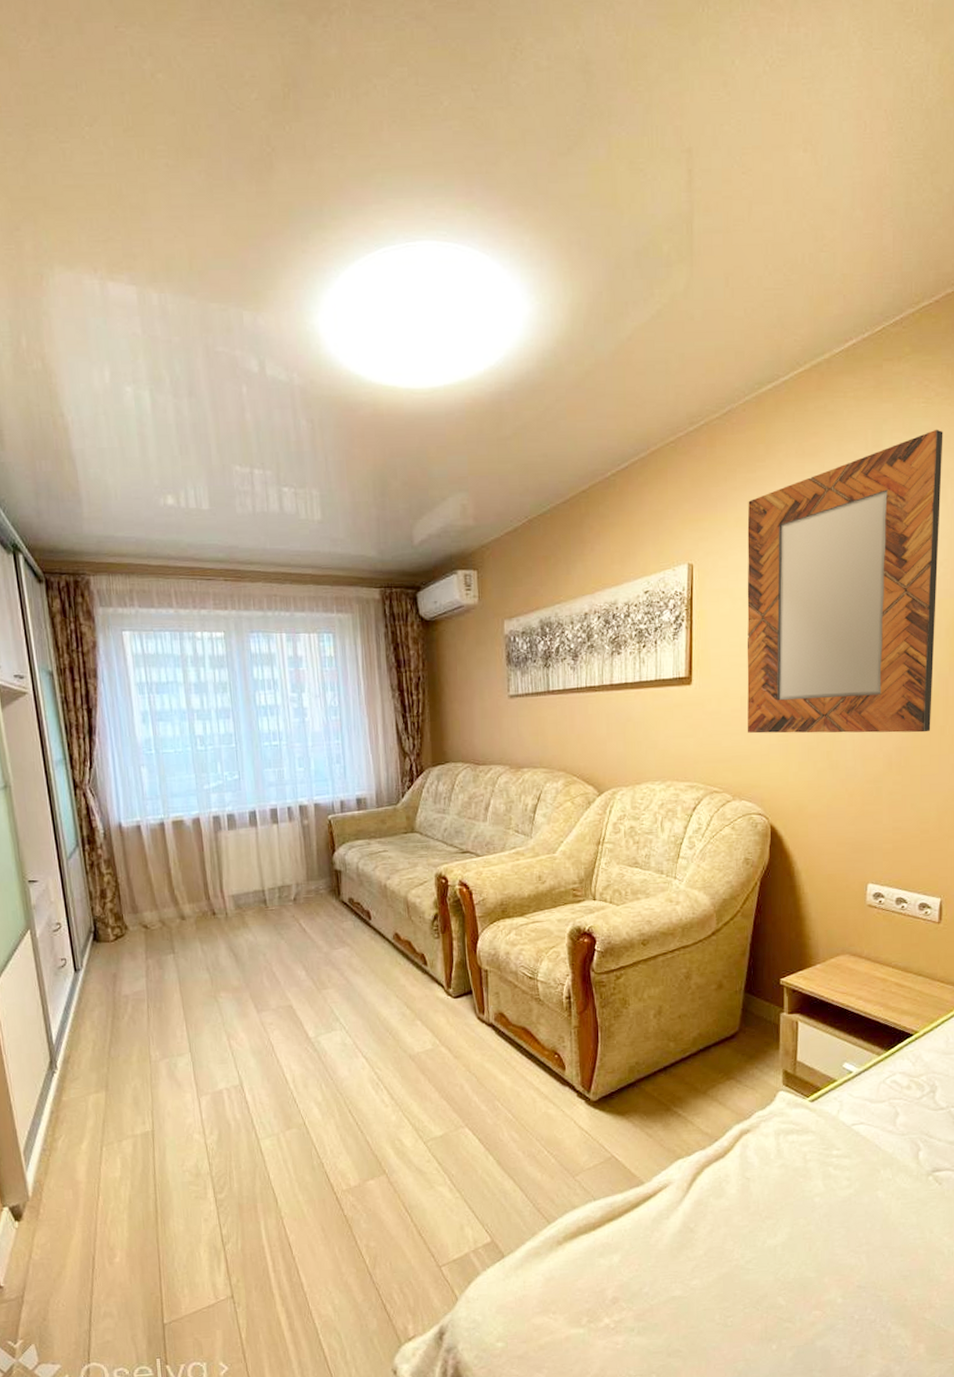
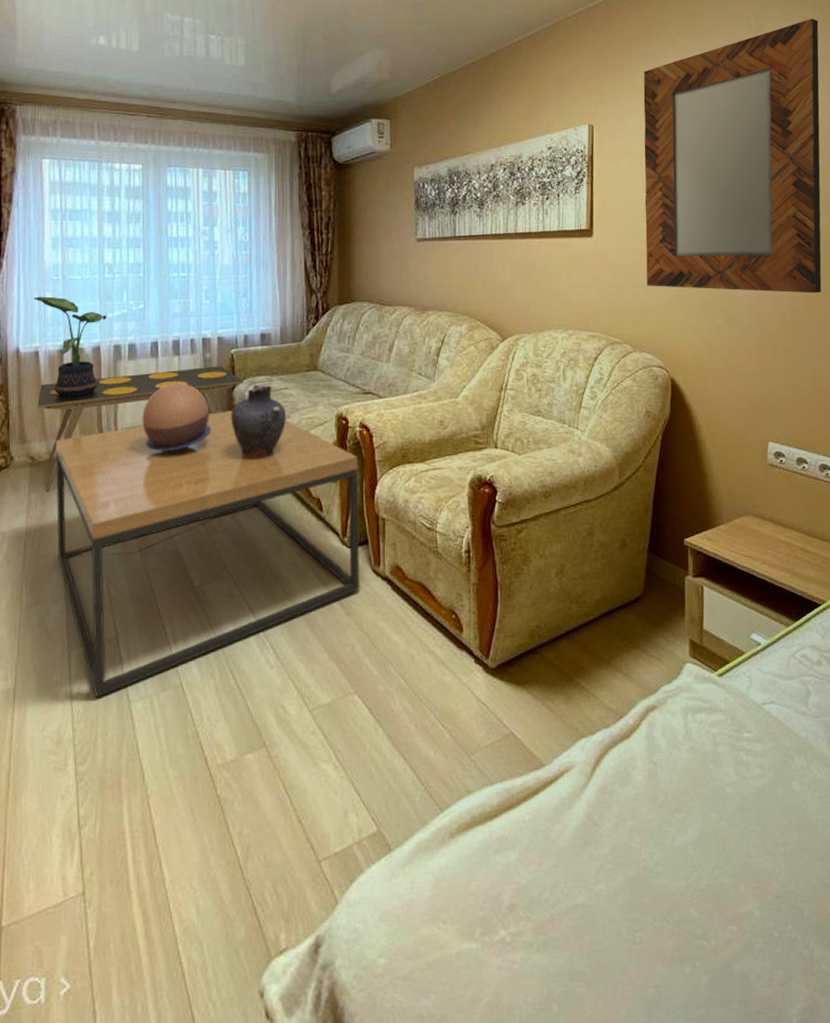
potted plant: none [129,771,204,868] -> present [33,296,107,397]
side table: none [144,832,343,957] -> present [37,366,244,492]
coffee table: none [166,875,465,1137] -> present [55,411,359,697]
decorative bowl: none [247,851,315,916] -> present [142,384,212,451]
vase: none [332,848,387,919] -> present [231,384,287,458]

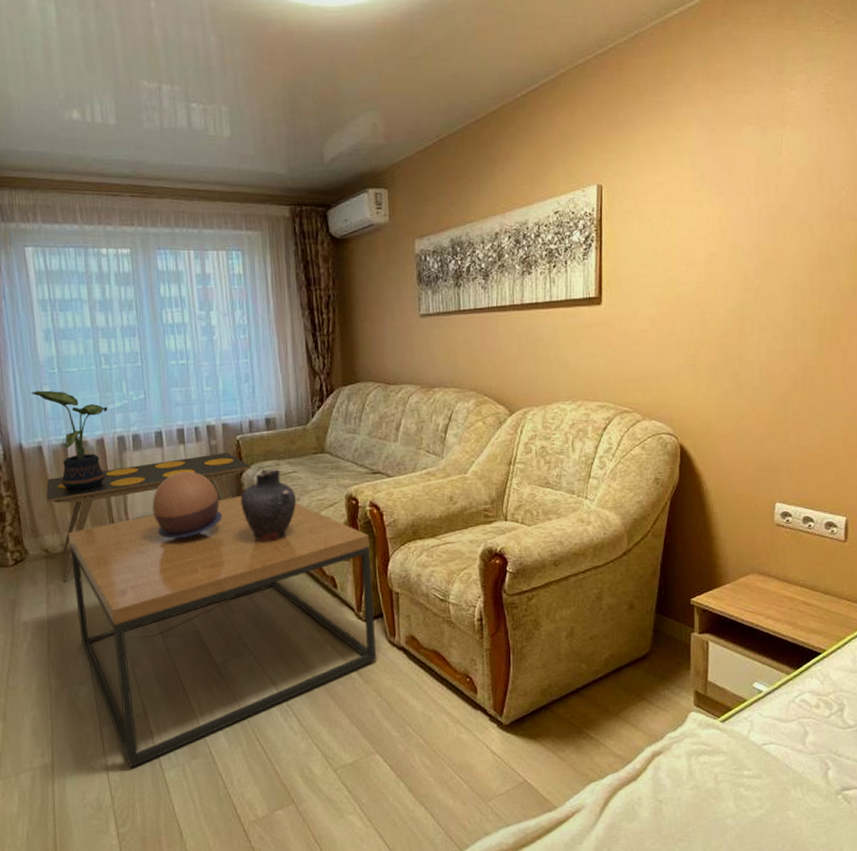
home mirror: present [643,18,822,293] -> none [655,56,844,354]

